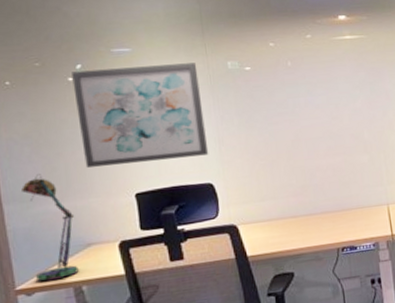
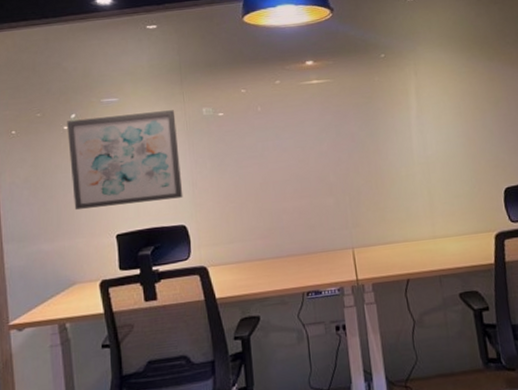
desk lamp: present [21,174,79,282] -> none [19,215,64,318]

